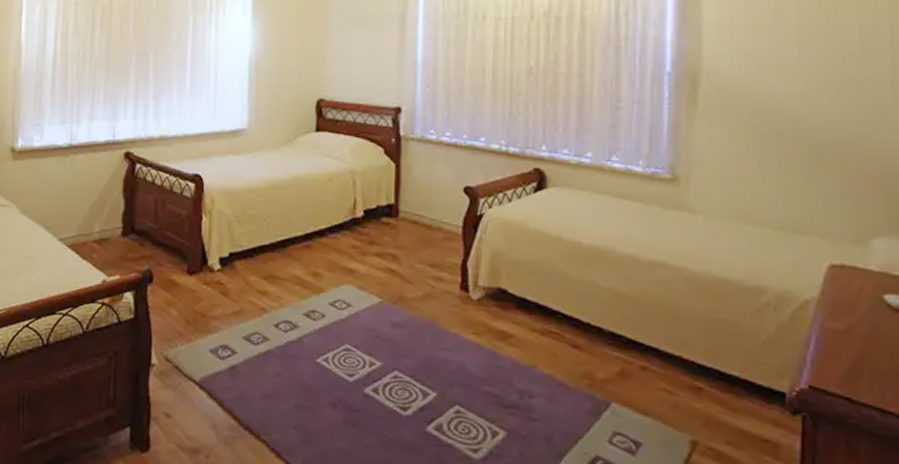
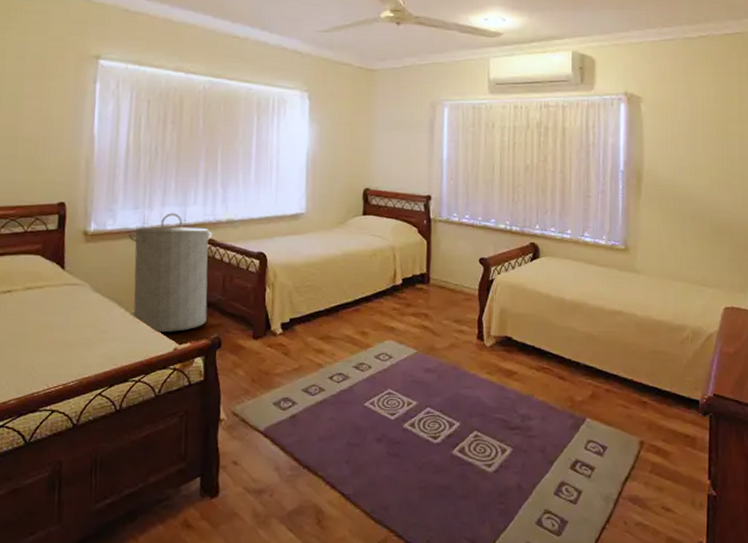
laundry hamper: none [56,128,144,262] -> present [128,213,213,333]

